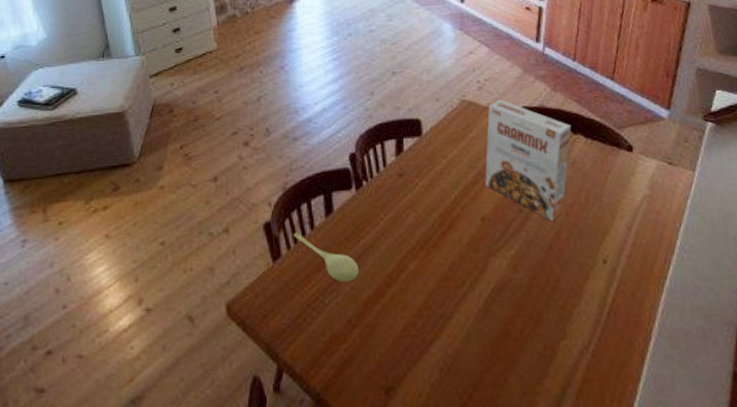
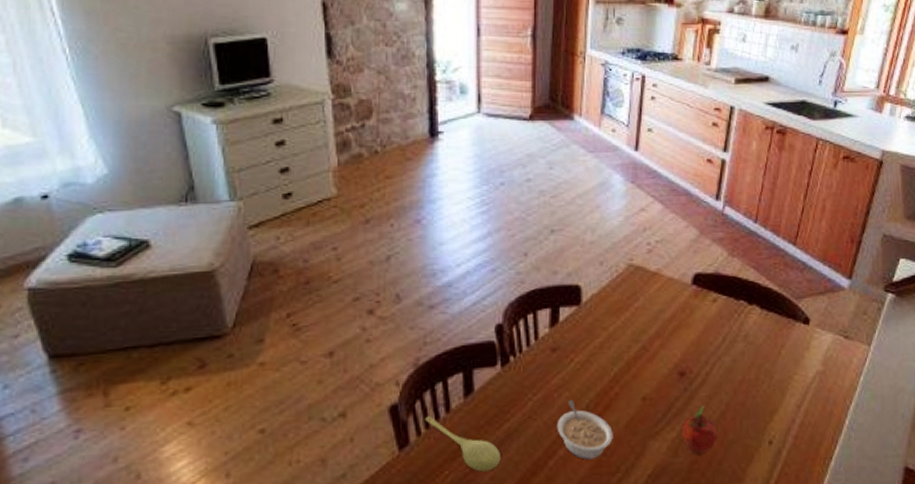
legume: none [406,219,457,274] -> present [556,399,613,460]
cereal box: present [484,99,572,222] -> none [649,264,747,401]
fruit: none [519,226,554,271] -> present [681,406,718,454]

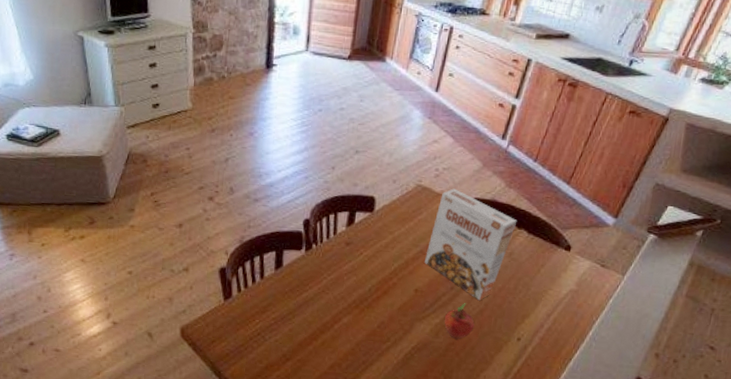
spoon: present [424,416,501,472] -> none [244,279,299,325]
legume: present [556,399,613,460] -> none [343,283,388,329]
cereal box: none [649,264,747,401] -> present [425,188,517,301]

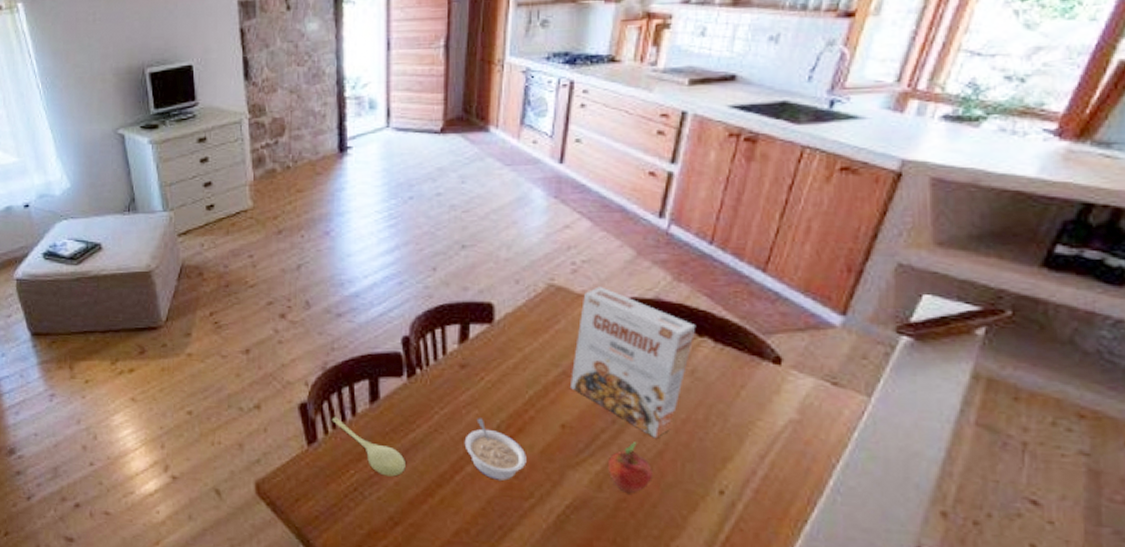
spoon: none [244,279,299,325] -> present [331,417,405,477]
legume: none [343,283,388,329] -> present [464,418,527,481]

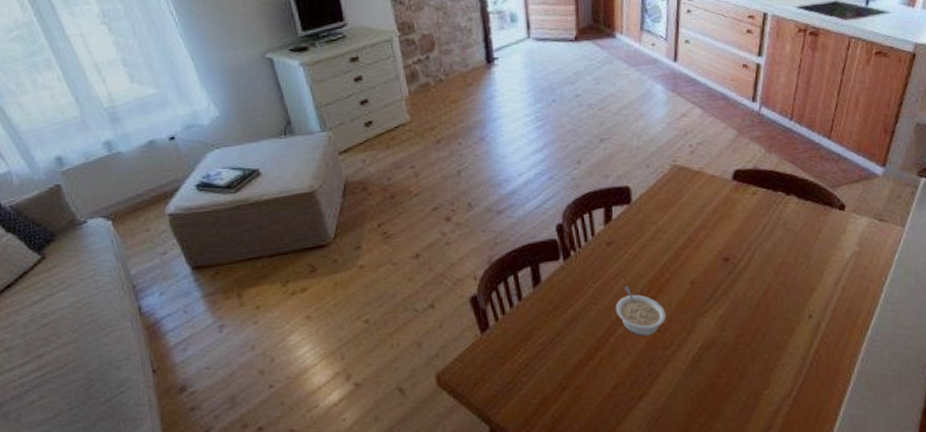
spoon: present [331,417,405,477] -> none [500,304,568,349]
cereal box: present [571,286,696,439] -> none [695,163,785,282]
fruit: present [607,442,652,493] -> none [727,287,761,329]

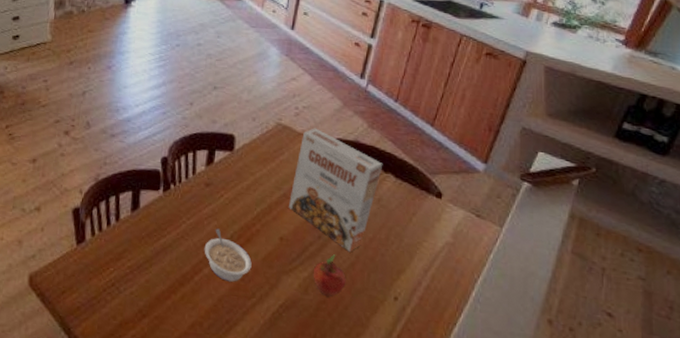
cereal box: none [695,163,785,282] -> present [289,128,383,253]
fruit: none [727,287,761,329] -> present [313,254,346,297]

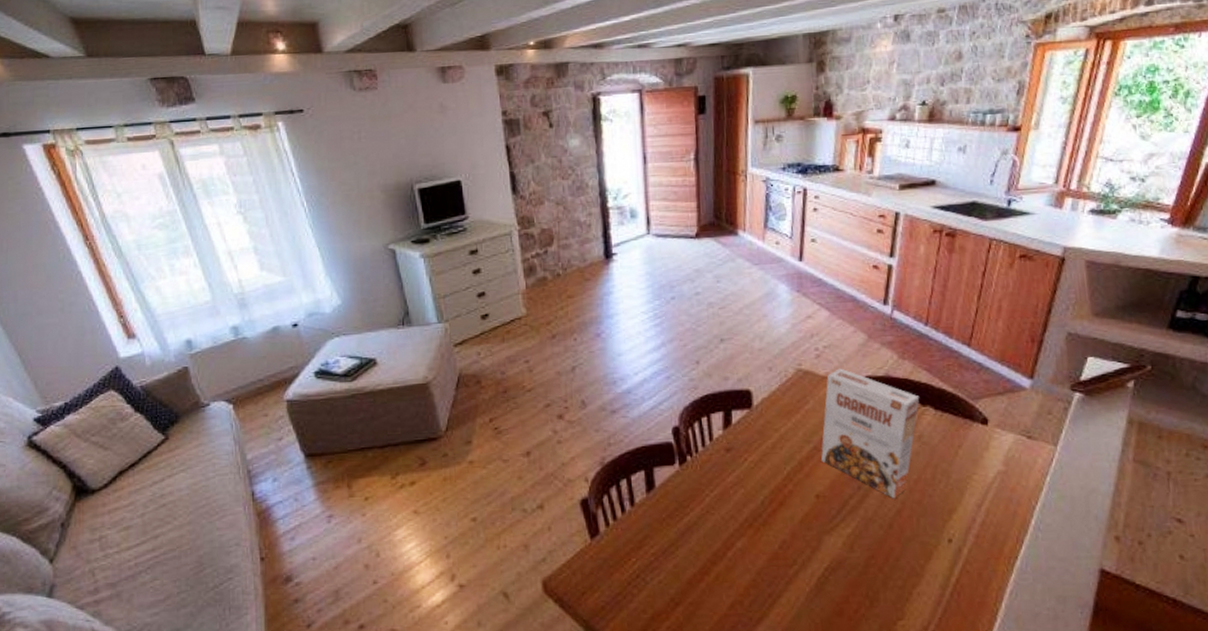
legume: present [204,228,252,282] -> none [733,496,789,552]
fruit: present [313,254,346,297] -> none [856,504,894,550]

